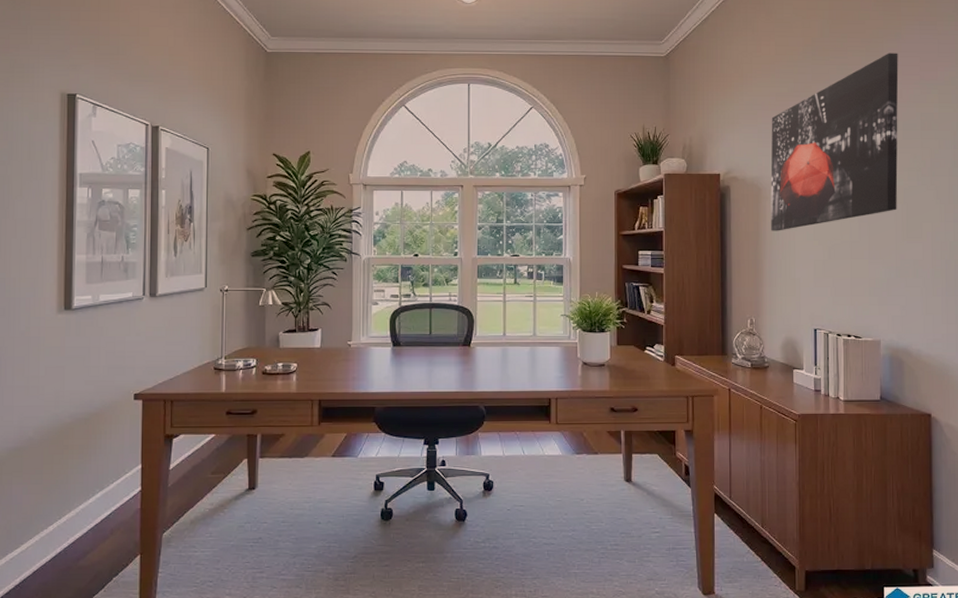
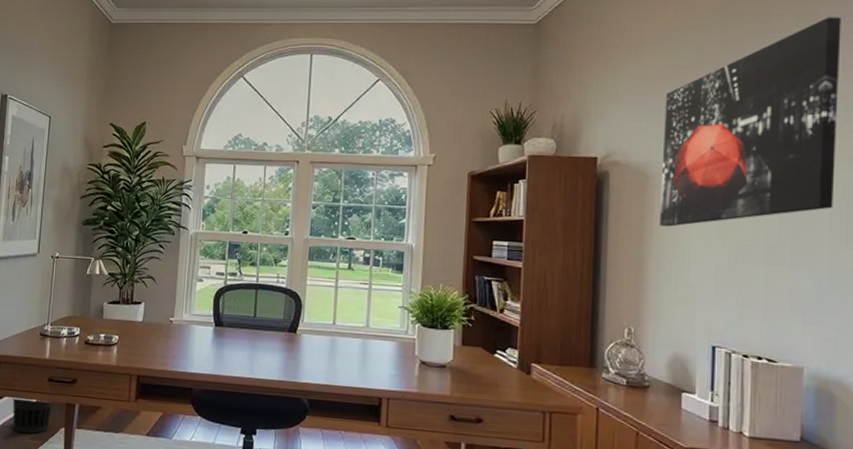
wastebasket: none [189,433,233,469] -> present [12,397,53,434]

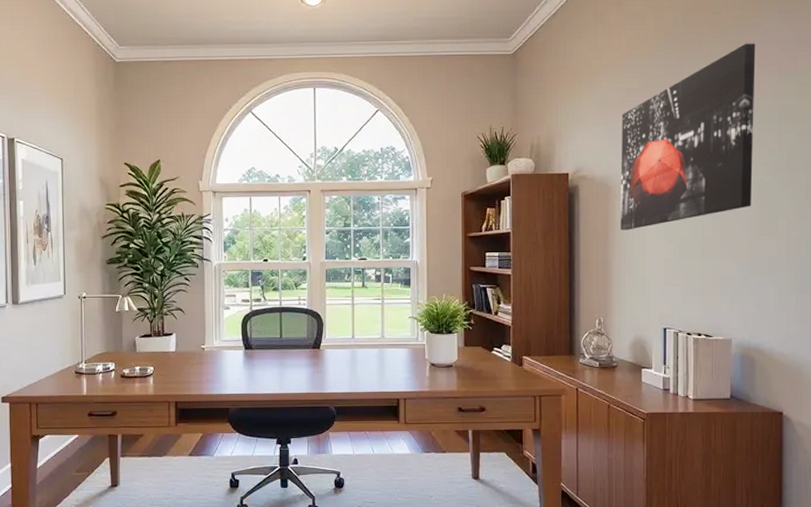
wastebasket: present [12,397,53,434] -> none [54,434,95,468]

